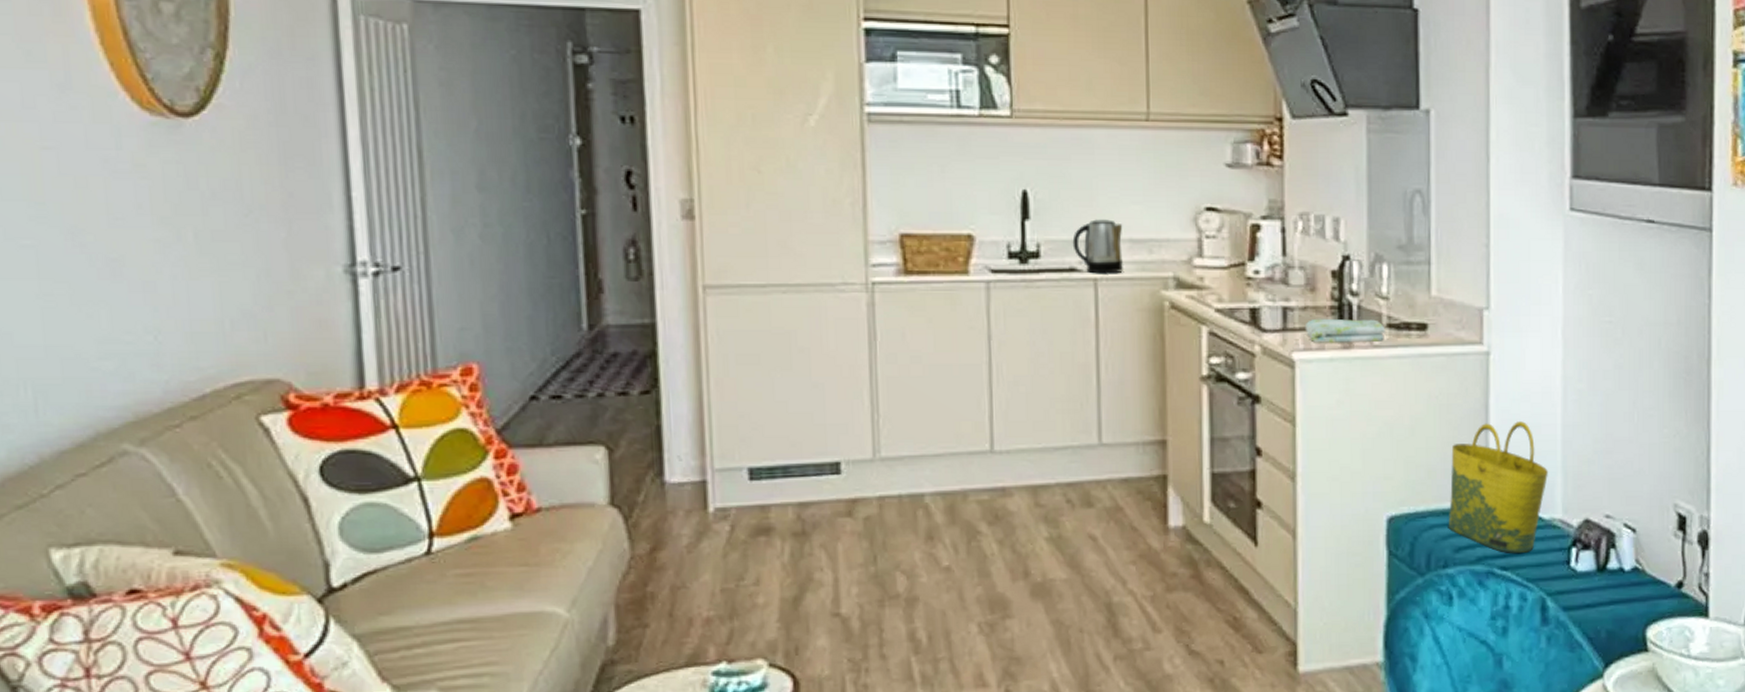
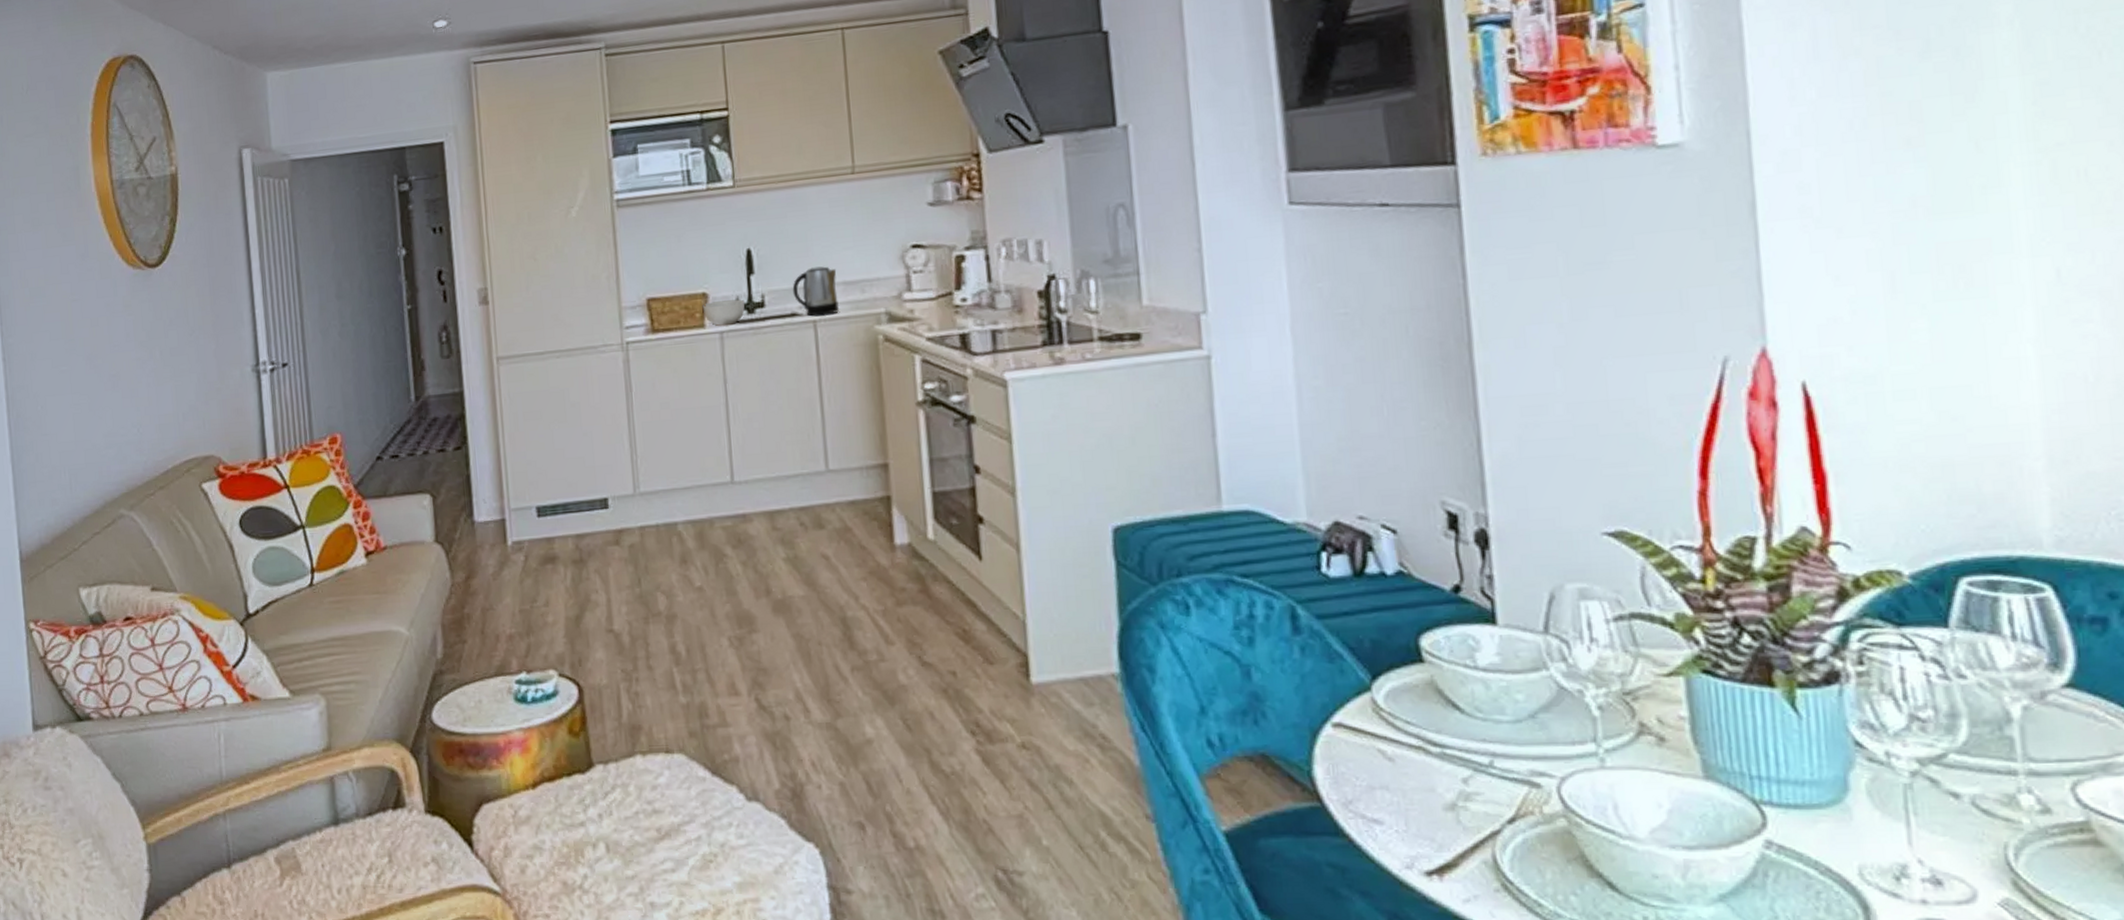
bowl: none [966,246,1018,275] -> present [702,299,745,327]
towel: present [1305,318,1386,344] -> none [1014,334,1097,363]
tote bag: present [1448,421,1548,553] -> none [1176,423,1287,560]

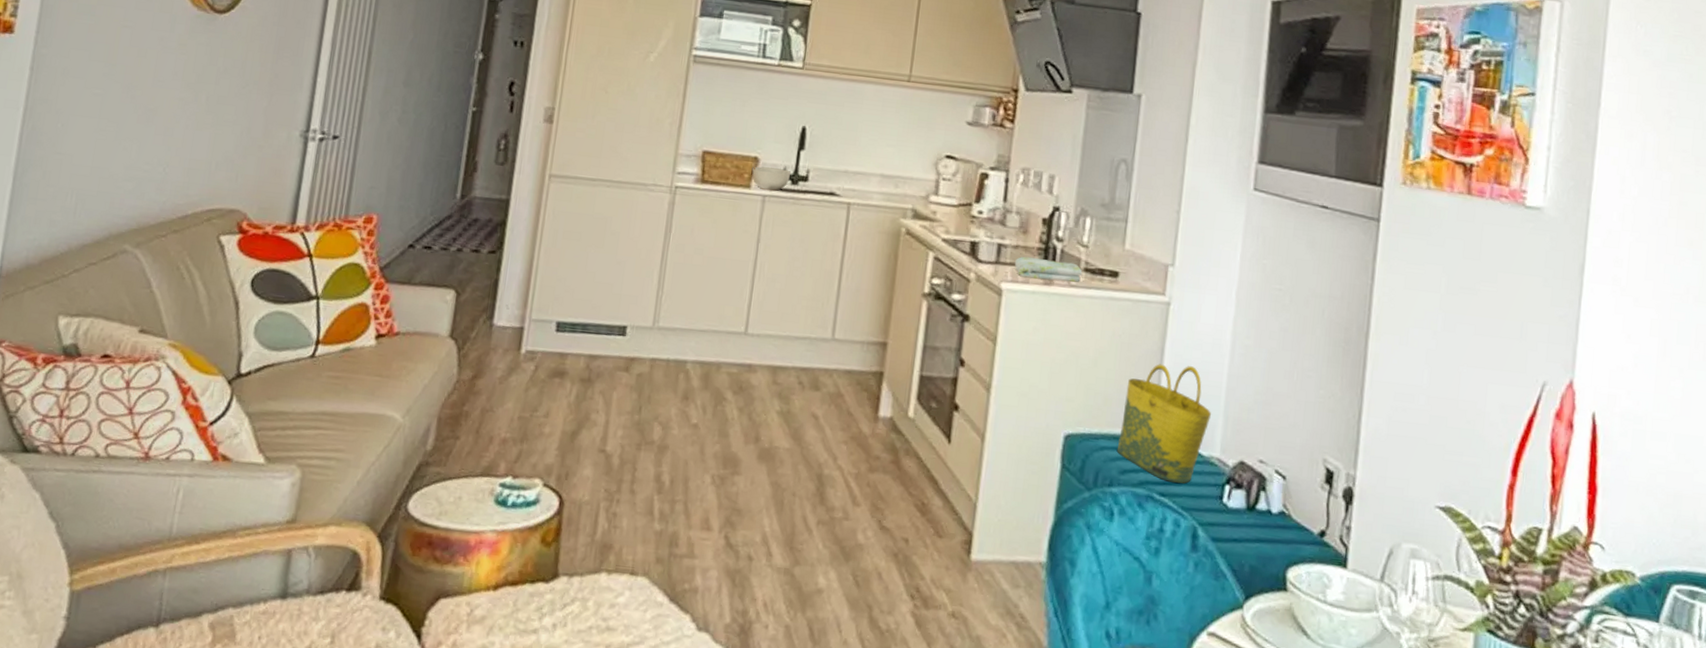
kettle: present [792,266,840,316] -> none [835,155,877,200]
towel: none [1014,334,1097,363] -> present [1014,256,1083,283]
tote bag: none [1176,423,1287,560] -> present [1116,364,1211,484]

